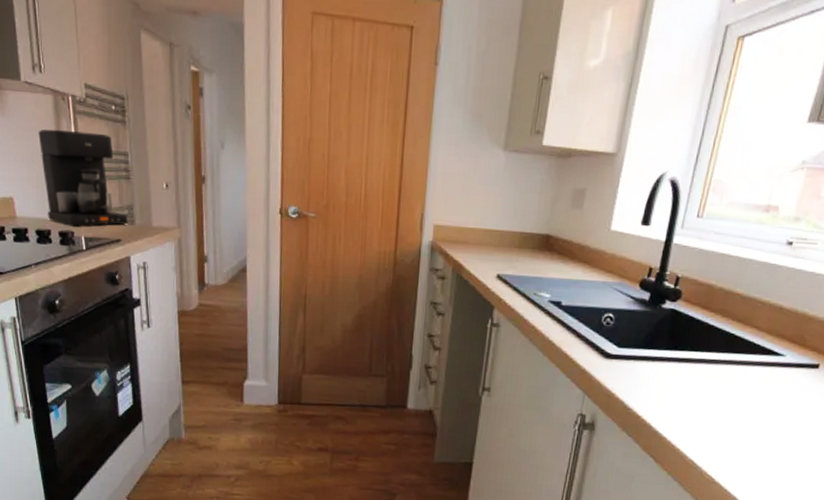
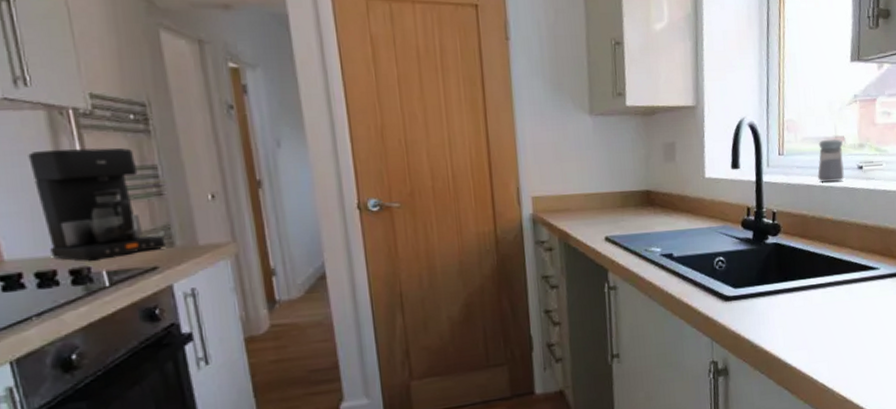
salt shaker: none [736,207,775,255] -> present [817,139,844,182]

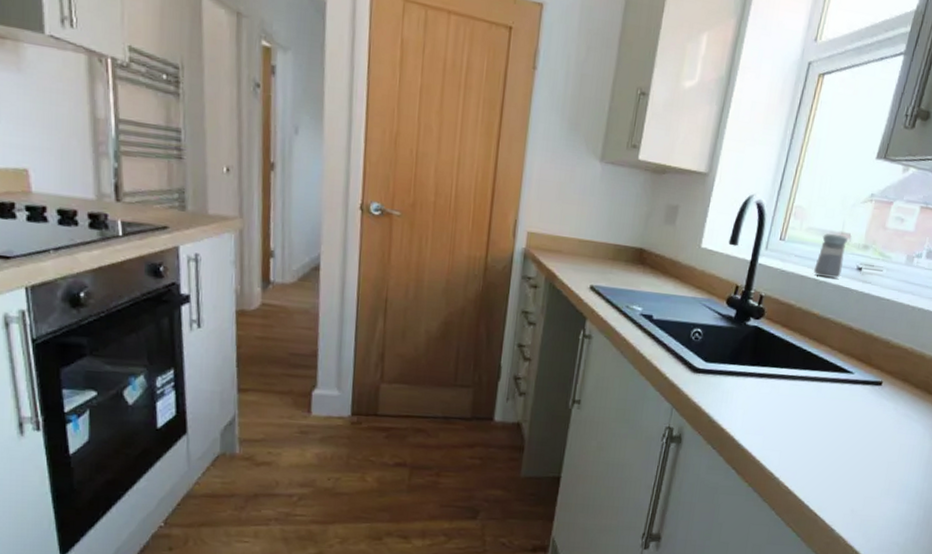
coffee maker: present [28,147,166,260] -> none [65,93,178,210]

